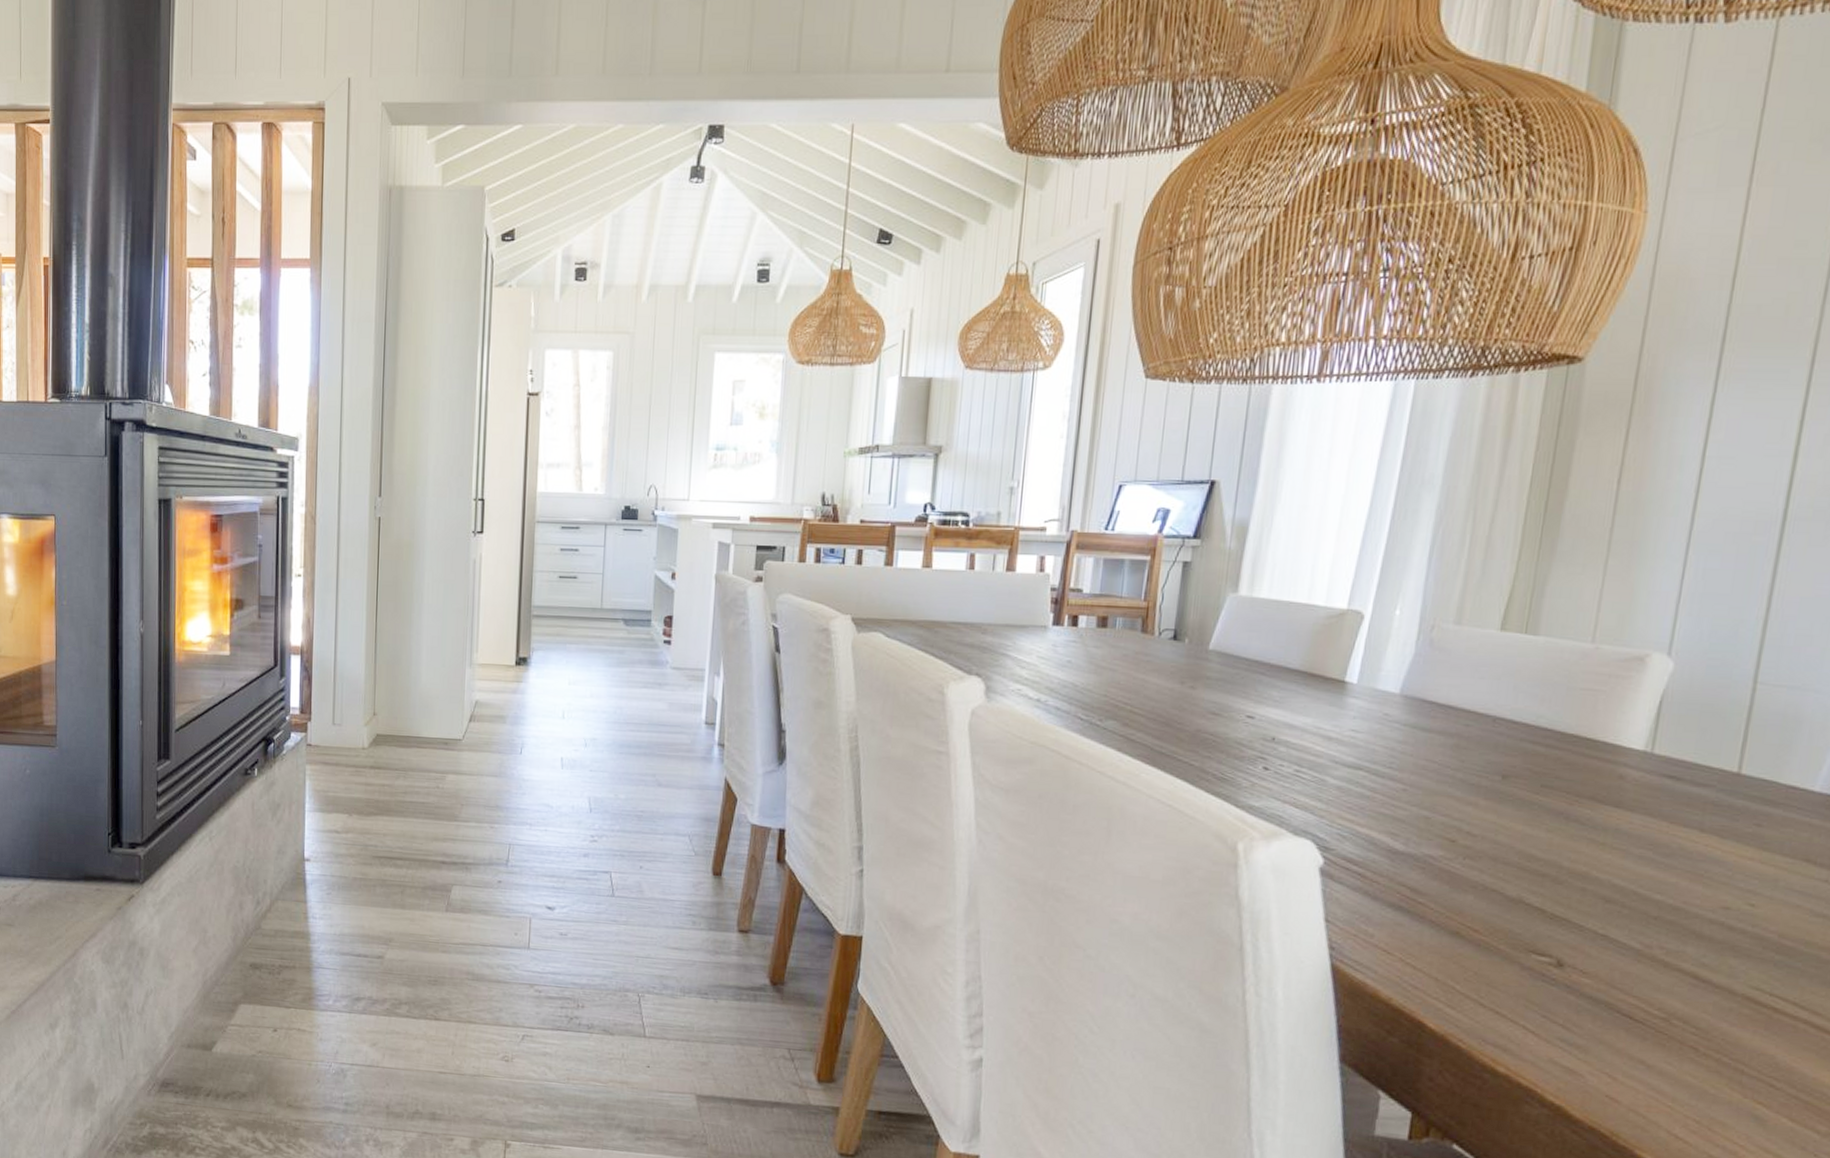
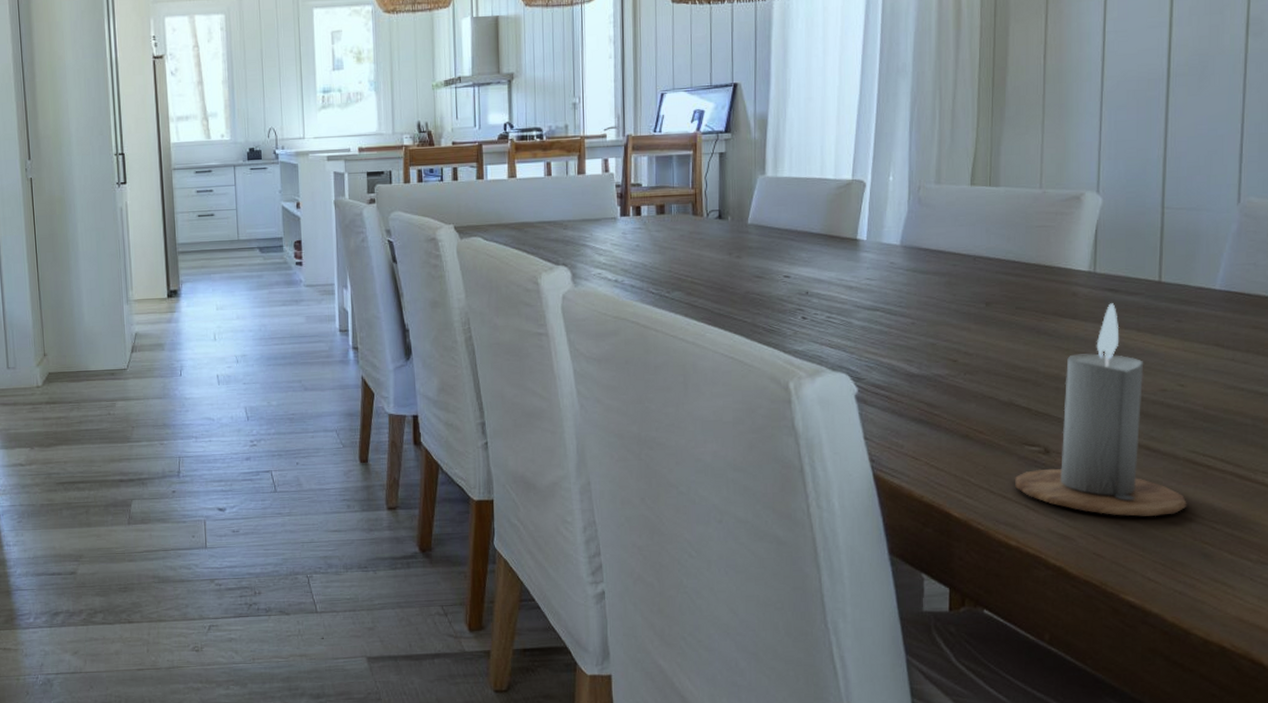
candle: none [1512,793,1740,1062] -> present [1014,303,1187,516]

